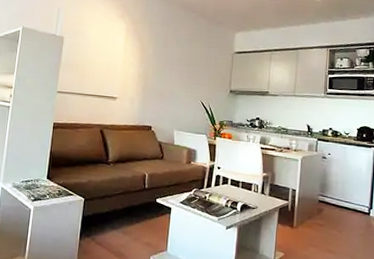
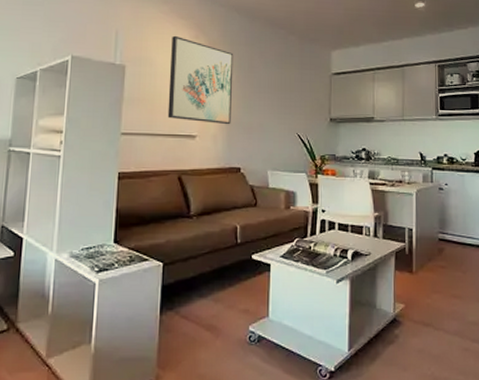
wall art: none [95,14,152,91] -> present [167,35,234,125]

